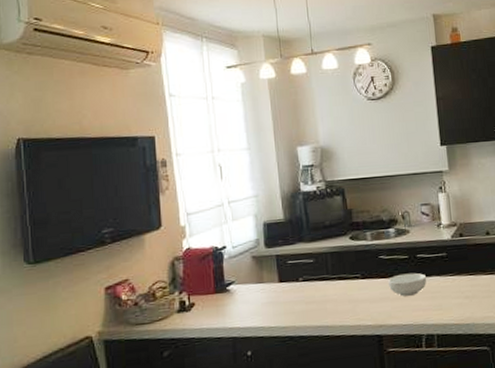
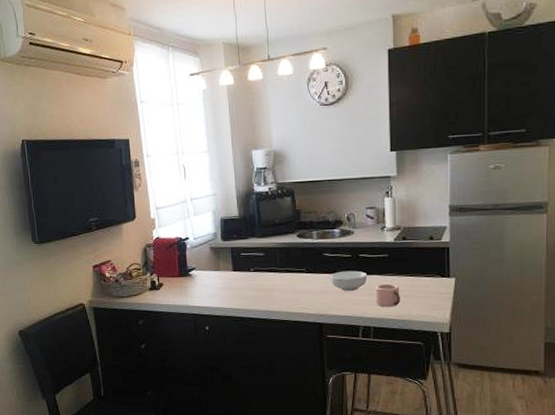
mug: none [436,284,463,311] -> present [375,283,400,307]

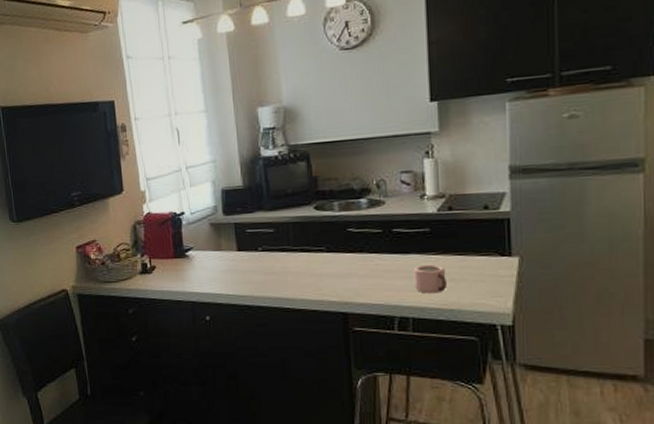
cereal bowl: present [330,270,367,291] -> none [356,249,403,274]

